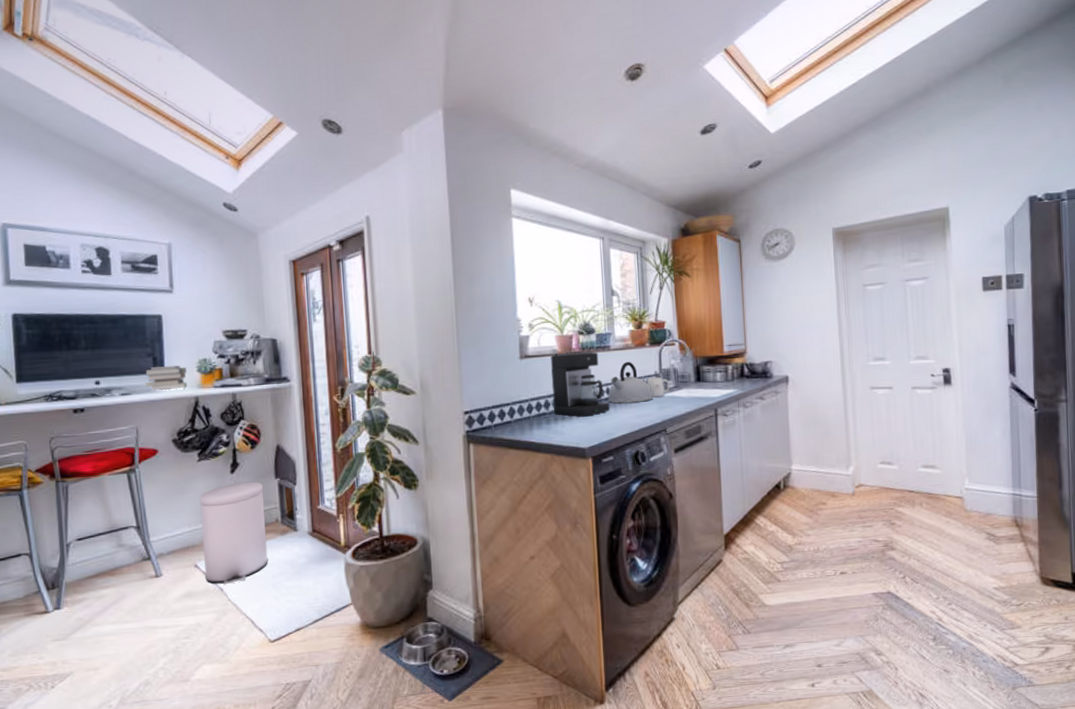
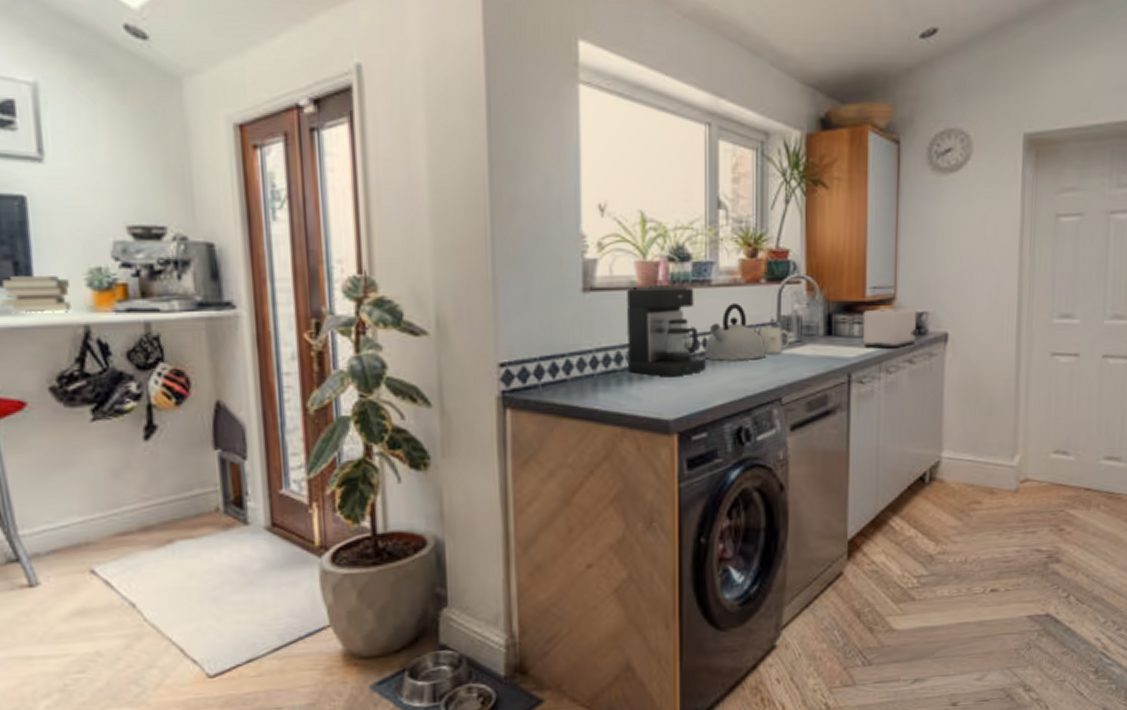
pedal bin: present [199,481,268,585] -> none [95,453,204,599]
toaster: none [722,359,766,390] -> present [862,308,918,349]

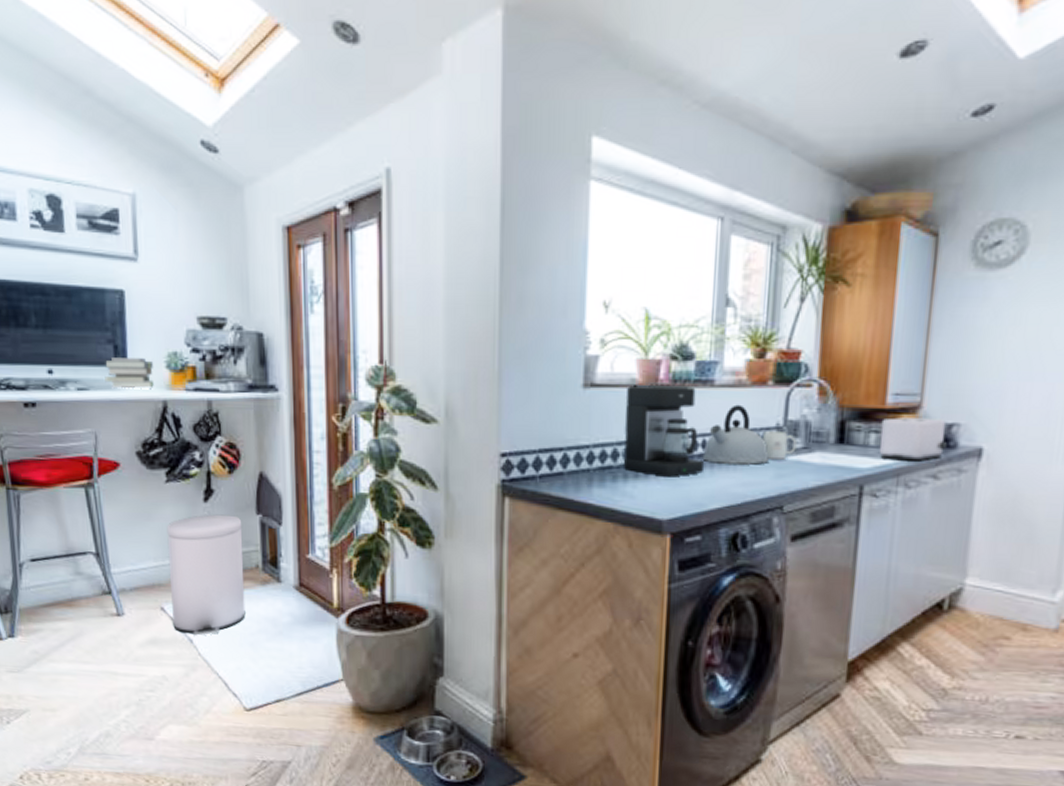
pedal bin: none [95,453,204,599] -> present [167,514,246,636]

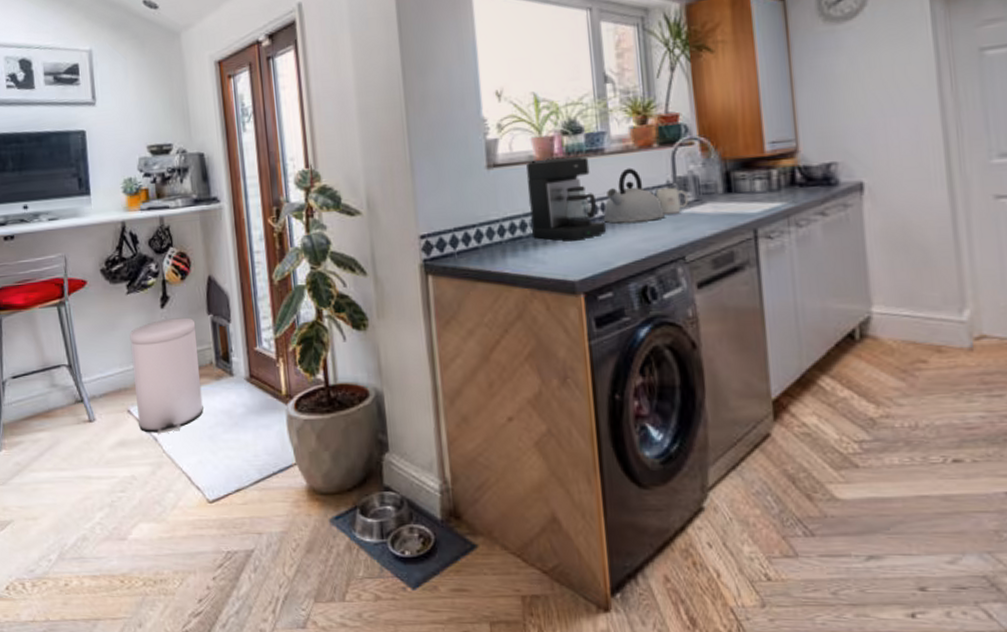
books: present [105,358,154,390] -> none [71,187,113,216]
toaster: present [879,417,946,462] -> none [763,160,828,203]

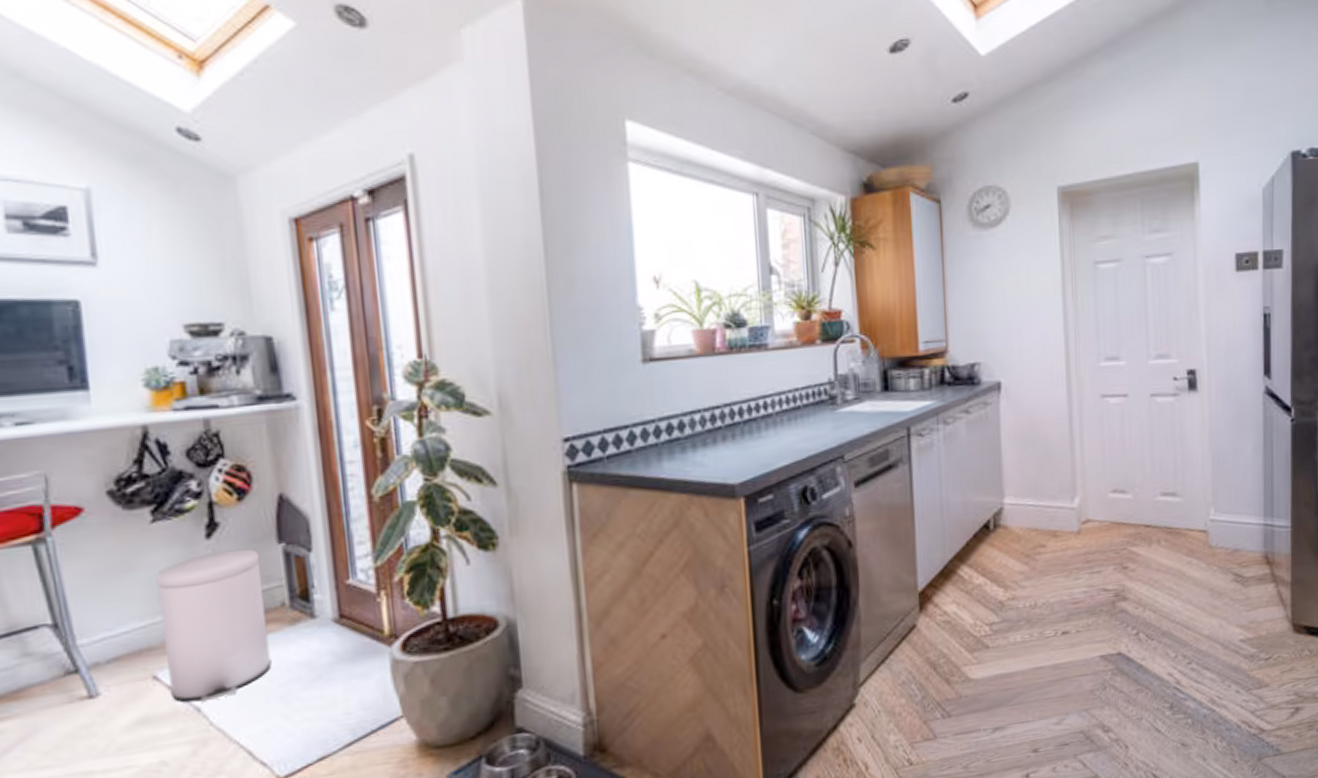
coffee maker: present [526,157,606,241] -> none [686,352,768,442]
kettle: present [603,167,665,224] -> none [765,364,826,423]
mug: present [655,188,689,214] -> none [817,386,849,413]

